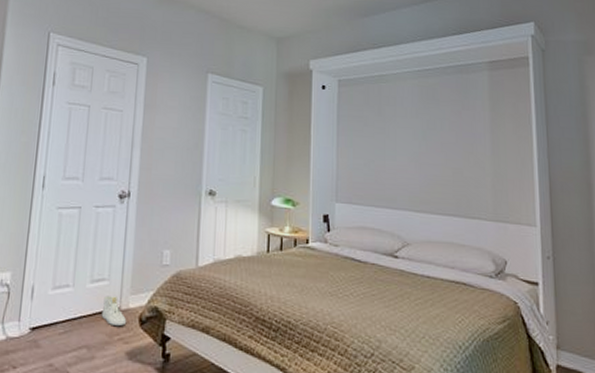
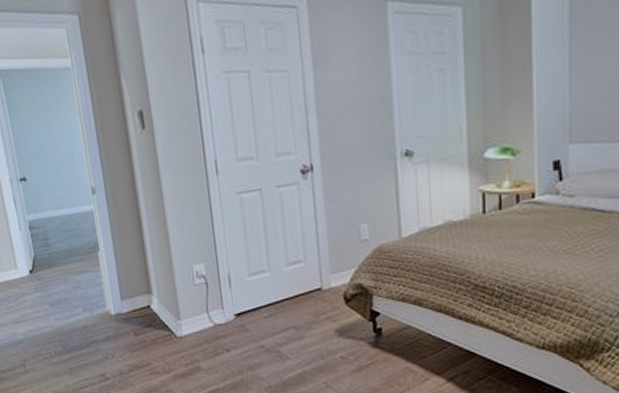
sneaker: present [101,296,127,326] -> none [303,277,332,305]

